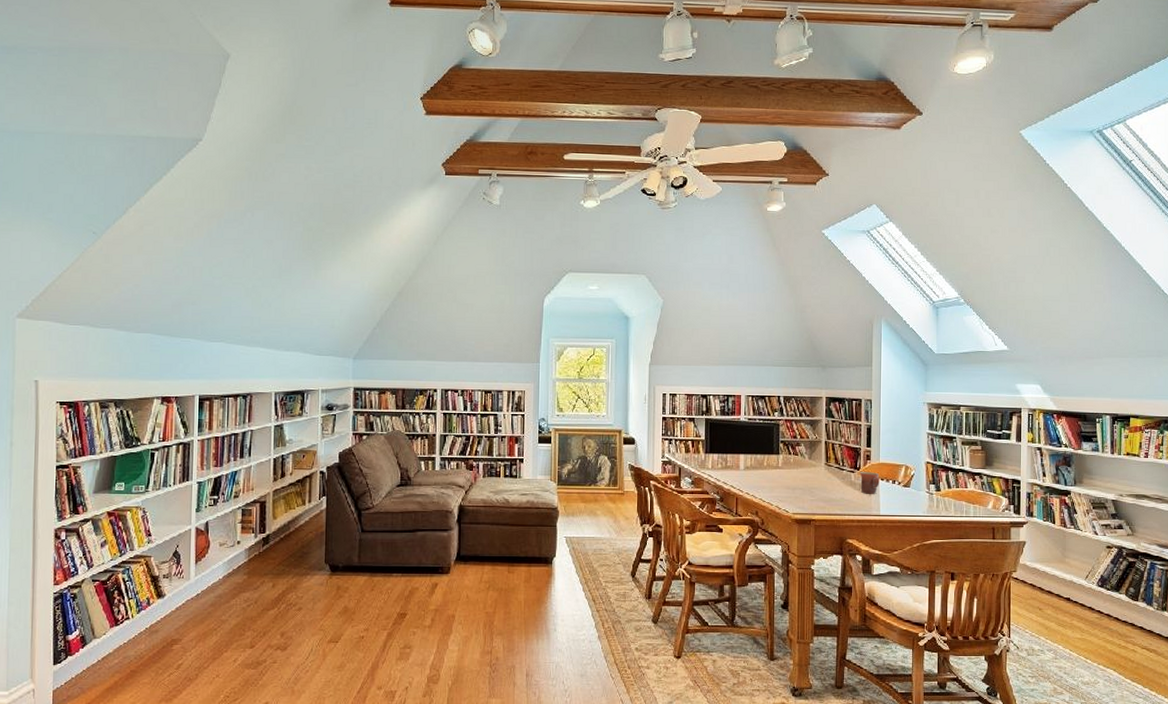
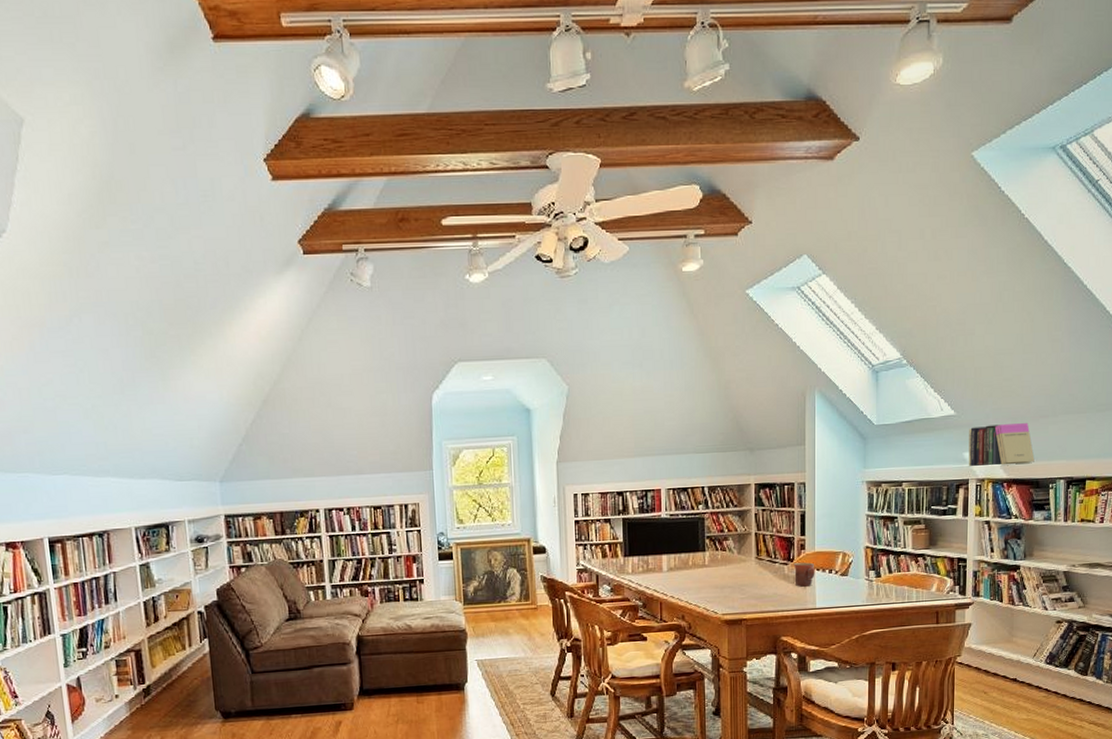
books: none [1021,361,1082,399] -> present [968,423,1035,467]

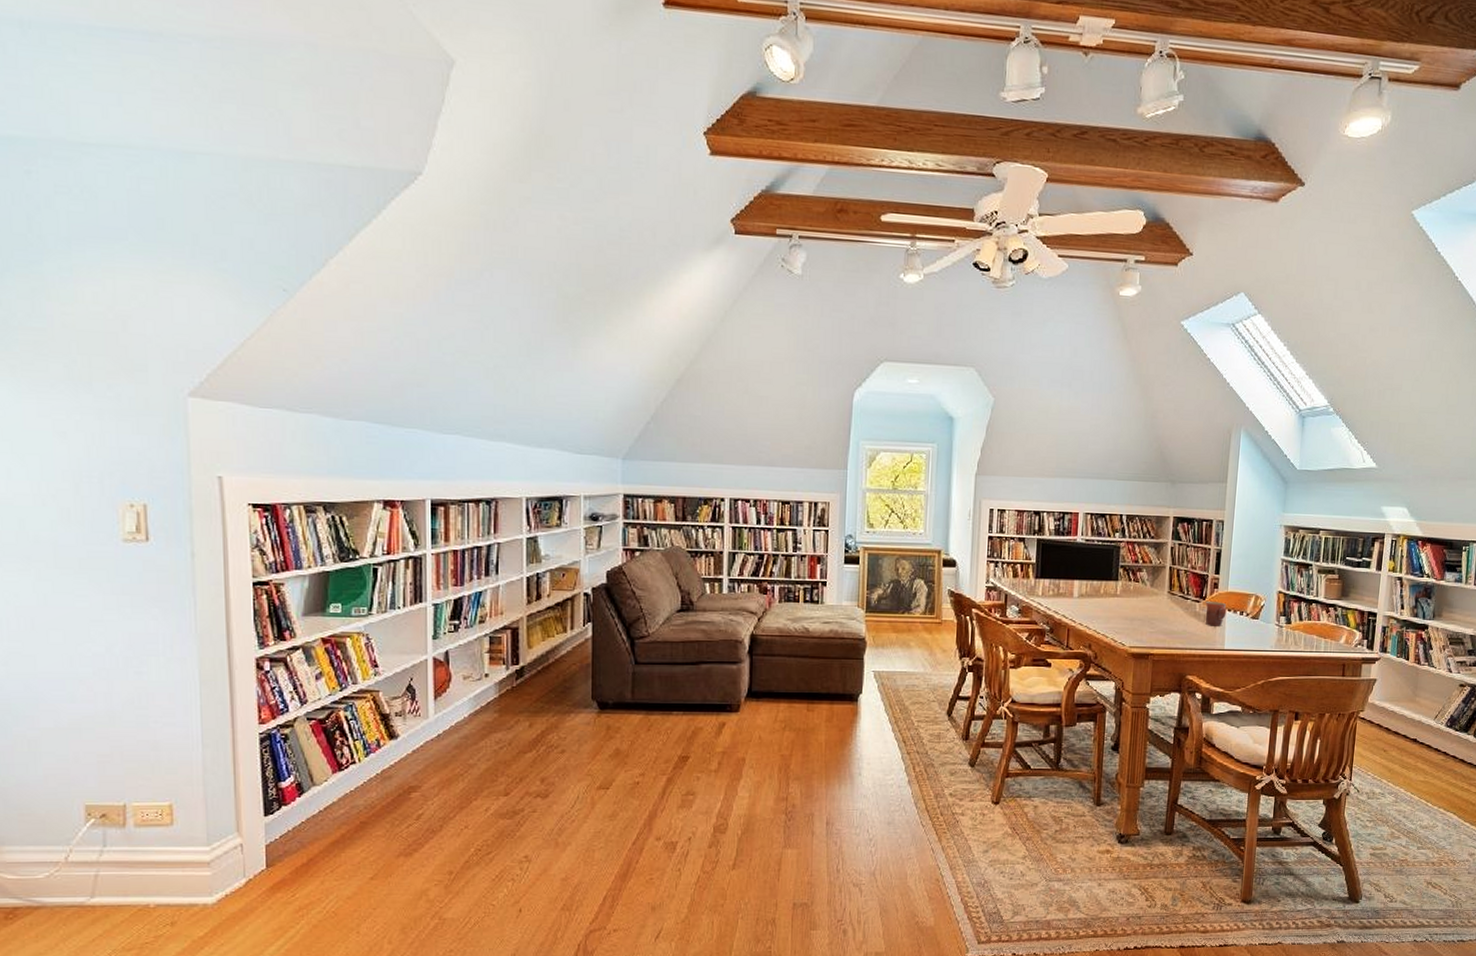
books: present [968,423,1035,467] -> none [1385,481,1450,524]

